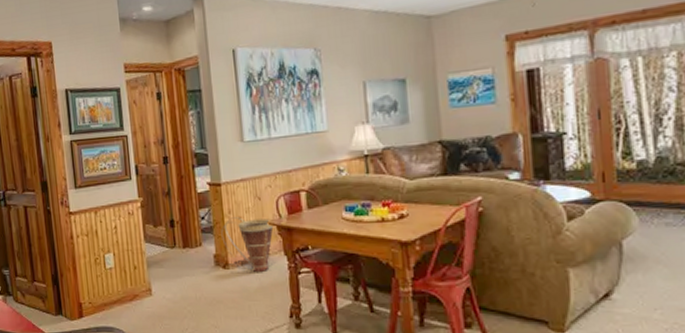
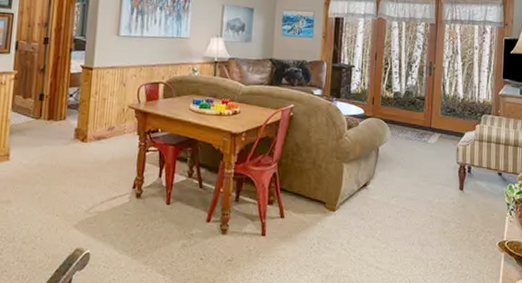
basket: present [221,217,274,273] -> none [85,98,132,148]

